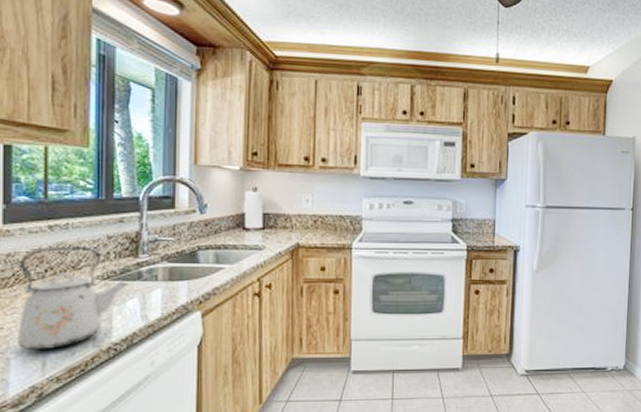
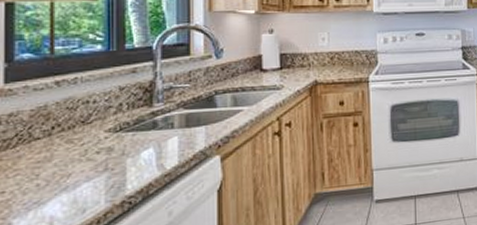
kettle: present [18,246,129,351] -> none [22,100,143,213]

